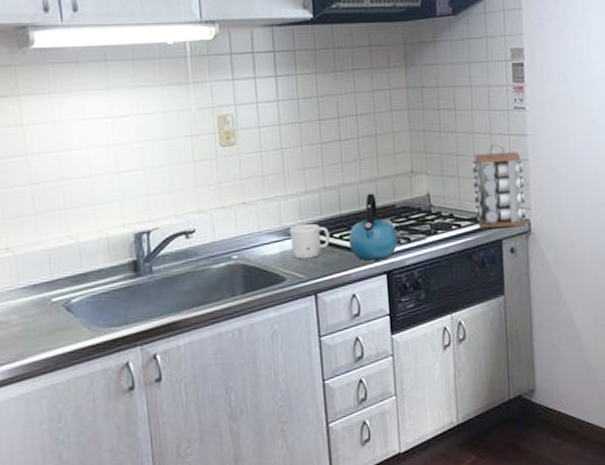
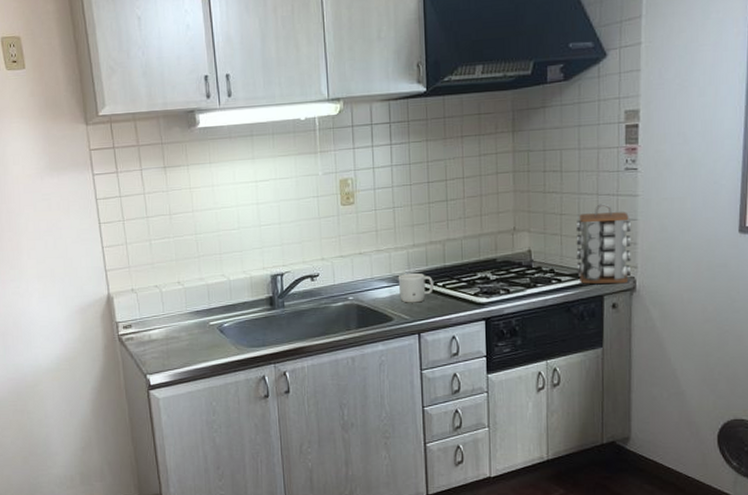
kettle: present [348,193,398,261] -> none [451,248,498,308]

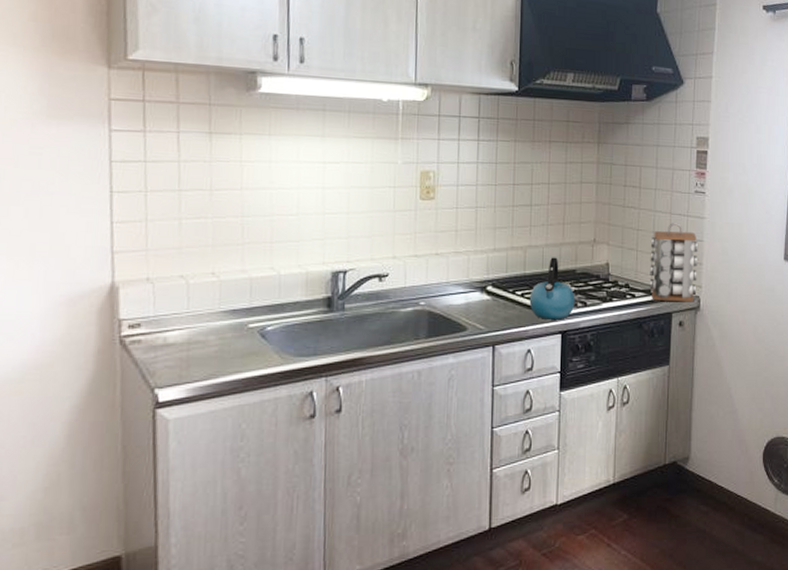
mug: present [398,272,434,303] -> none [475,279,512,312]
kettle: none [451,248,498,308] -> present [529,257,575,320]

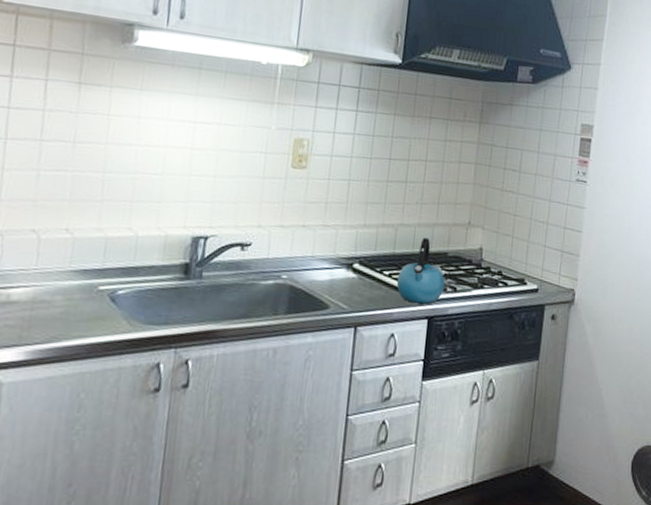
spice rack: present [649,223,699,302] -> none [523,210,577,295]

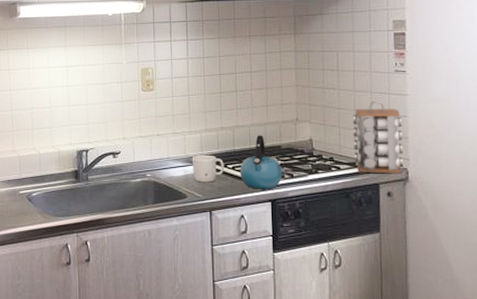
mug: none [340,255,380,291] -> present [192,154,224,183]
spice rack: none [523,210,577,295] -> present [352,101,404,174]

